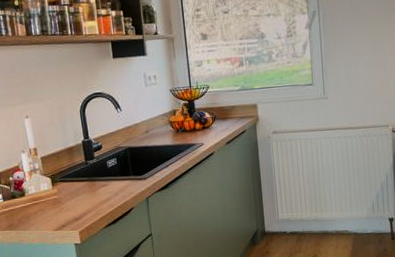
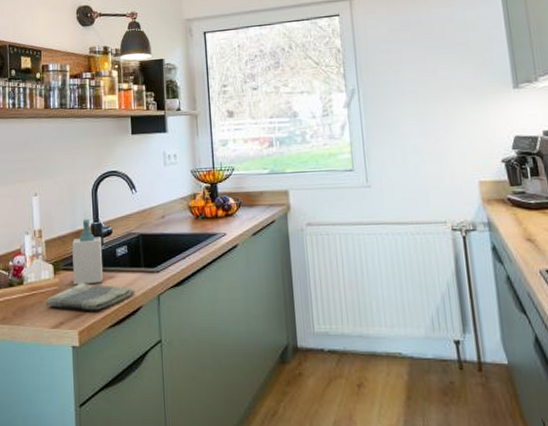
dish towel: none [47,191,127,214] -> present [45,282,135,310]
soap bottle: none [66,137,97,194] -> present [72,219,103,285]

